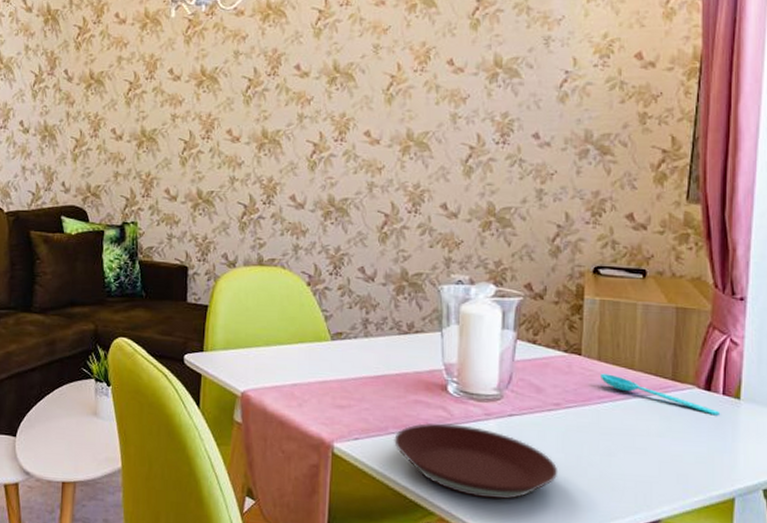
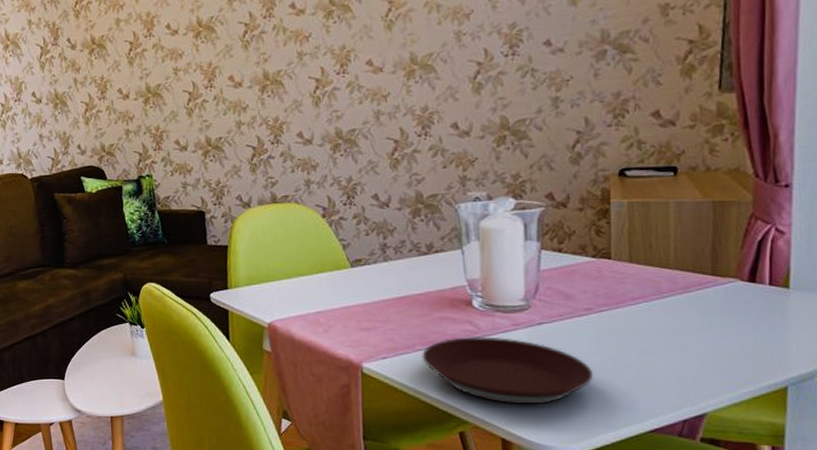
spoon: present [601,373,719,416] -> none [633,275,766,307]

